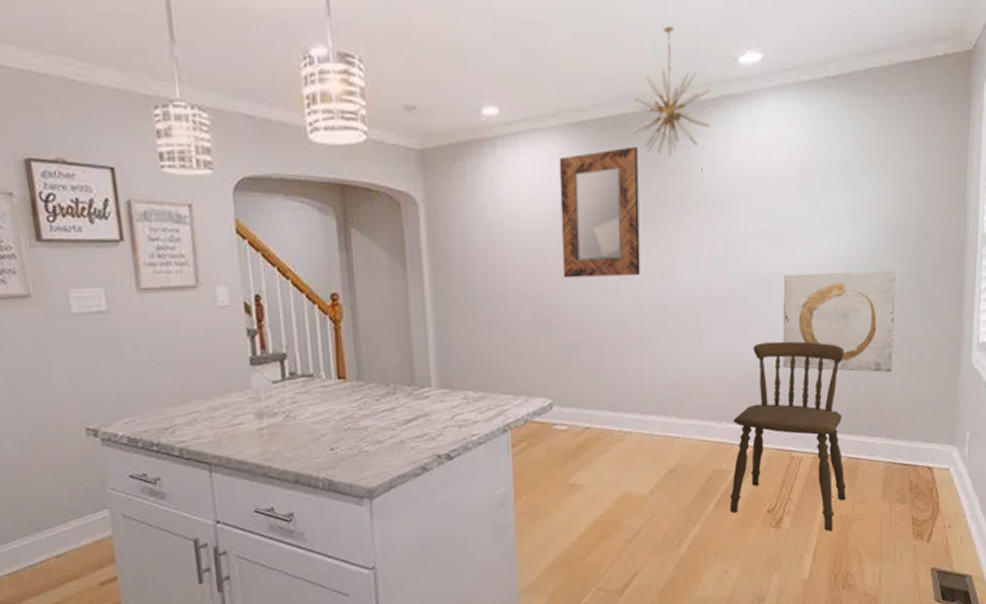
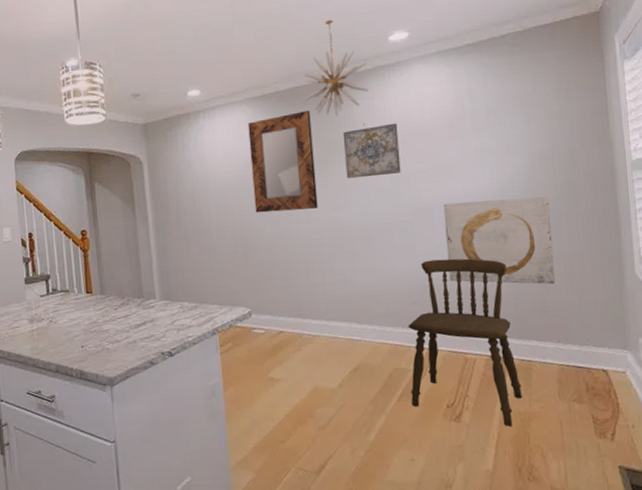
wall art: none [675,171,740,239] -> present [343,123,401,179]

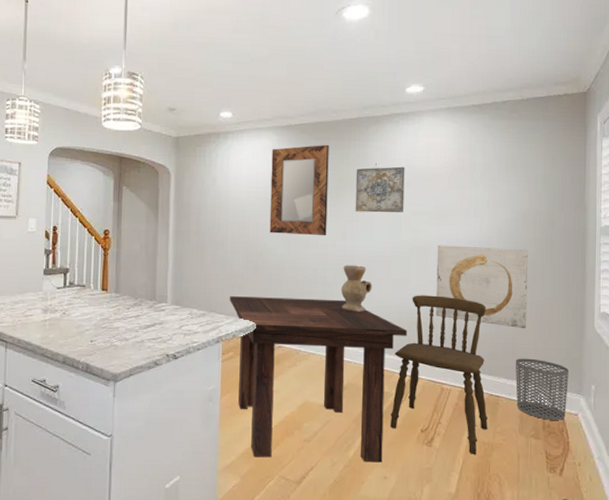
dining table: none [220,274,420,449] -> present [229,296,408,463]
chandelier: present [304,19,369,116] -> none [325,65,384,153]
vase: none [340,236,375,287] -> present [341,265,372,313]
waste bin: none [546,315,612,382] -> present [515,358,569,420]

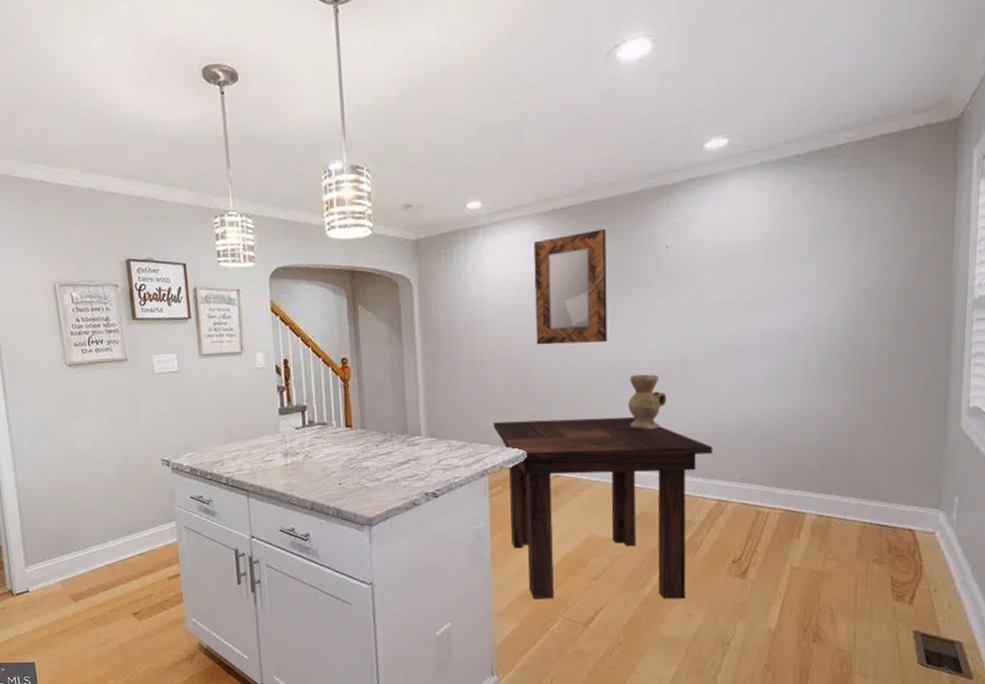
wall art: present [355,166,405,213] -> none [642,246,705,310]
dining chair: present [390,295,488,454] -> none [694,402,816,585]
wall art: present [435,245,529,329] -> none [748,337,872,435]
waste bin: present [515,358,569,420] -> none [852,469,924,541]

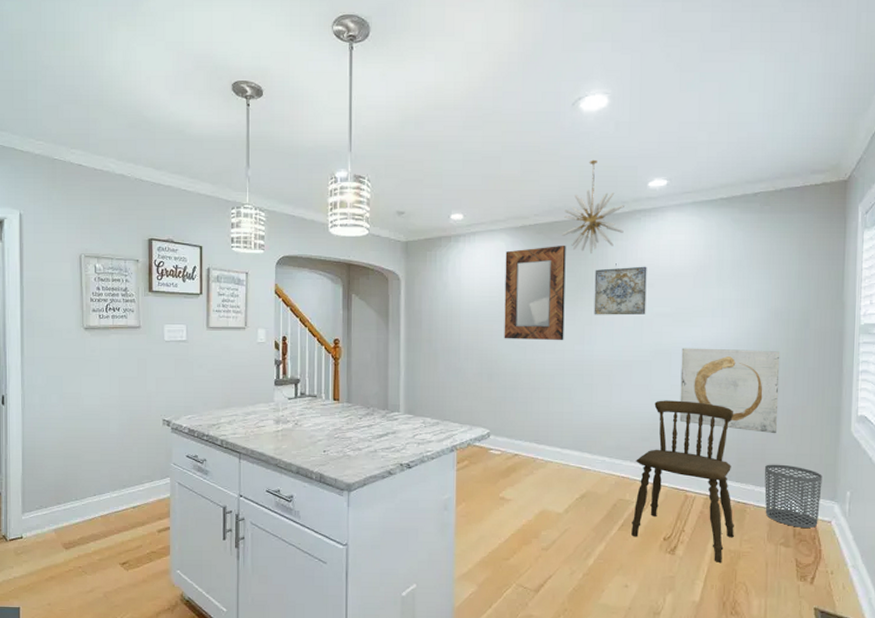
dining table: present [493,416,713,599] -> none [463,404,650,571]
chandelier: none [600,121,676,236] -> present [561,159,624,253]
vase: present [628,374,667,431] -> none [579,370,612,419]
wall art: none [642,246,705,310] -> present [594,266,647,315]
dining chair: none [694,402,816,585] -> present [631,400,734,562]
wall art: none [748,337,872,435] -> present [679,348,780,434]
waste bin: none [852,469,924,541] -> present [764,464,822,528]

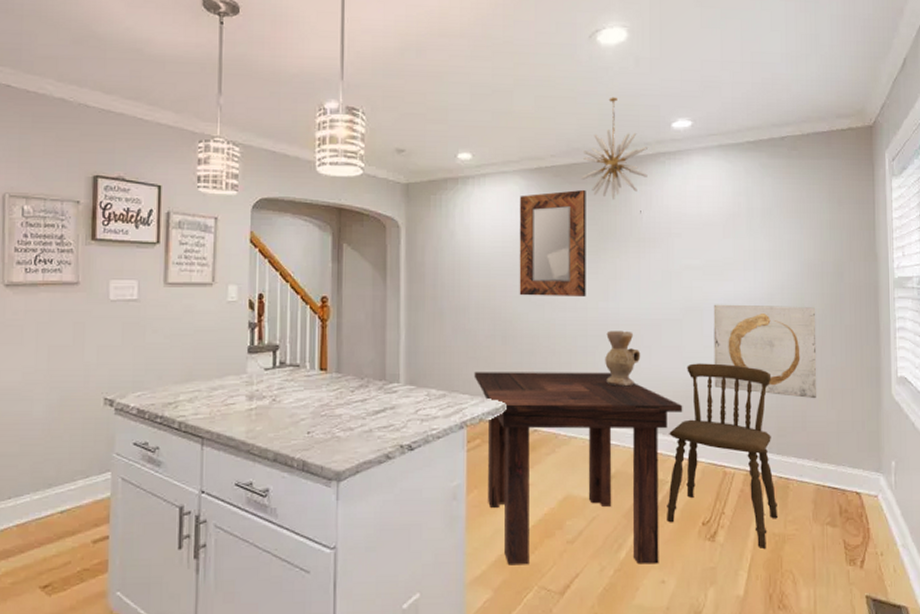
dining table: none [463,404,650,571] -> present [474,372,683,564]
vase: none [579,370,612,419] -> present [605,331,641,387]
wall art: present [594,266,647,315] -> none [618,214,674,268]
waste bin: present [764,464,822,528] -> none [805,433,866,504]

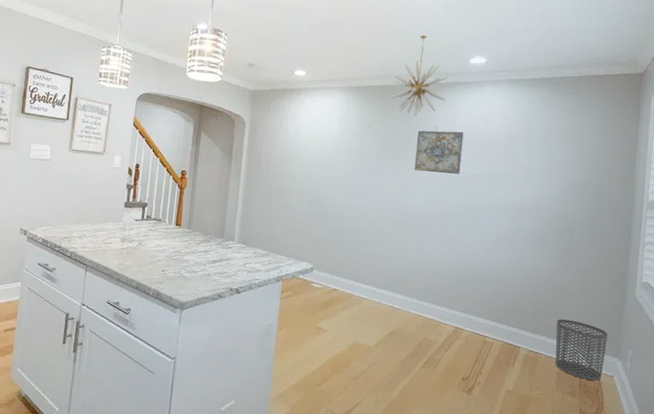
dining table: present [474,372,683,564] -> none [291,239,456,405]
home mirror: present [519,189,586,296] -> none [333,106,394,190]
vase: present [605,331,641,387] -> none [395,219,426,265]
wall art: none [618,214,674,268] -> present [414,130,464,174]
dining chair: present [667,363,777,548] -> none [433,252,532,406]
wall art: present [713,304,817,399] -> none [483,207,576,292]
waste bin: none [805,433,866,504] -> present [555,319,608,381]

